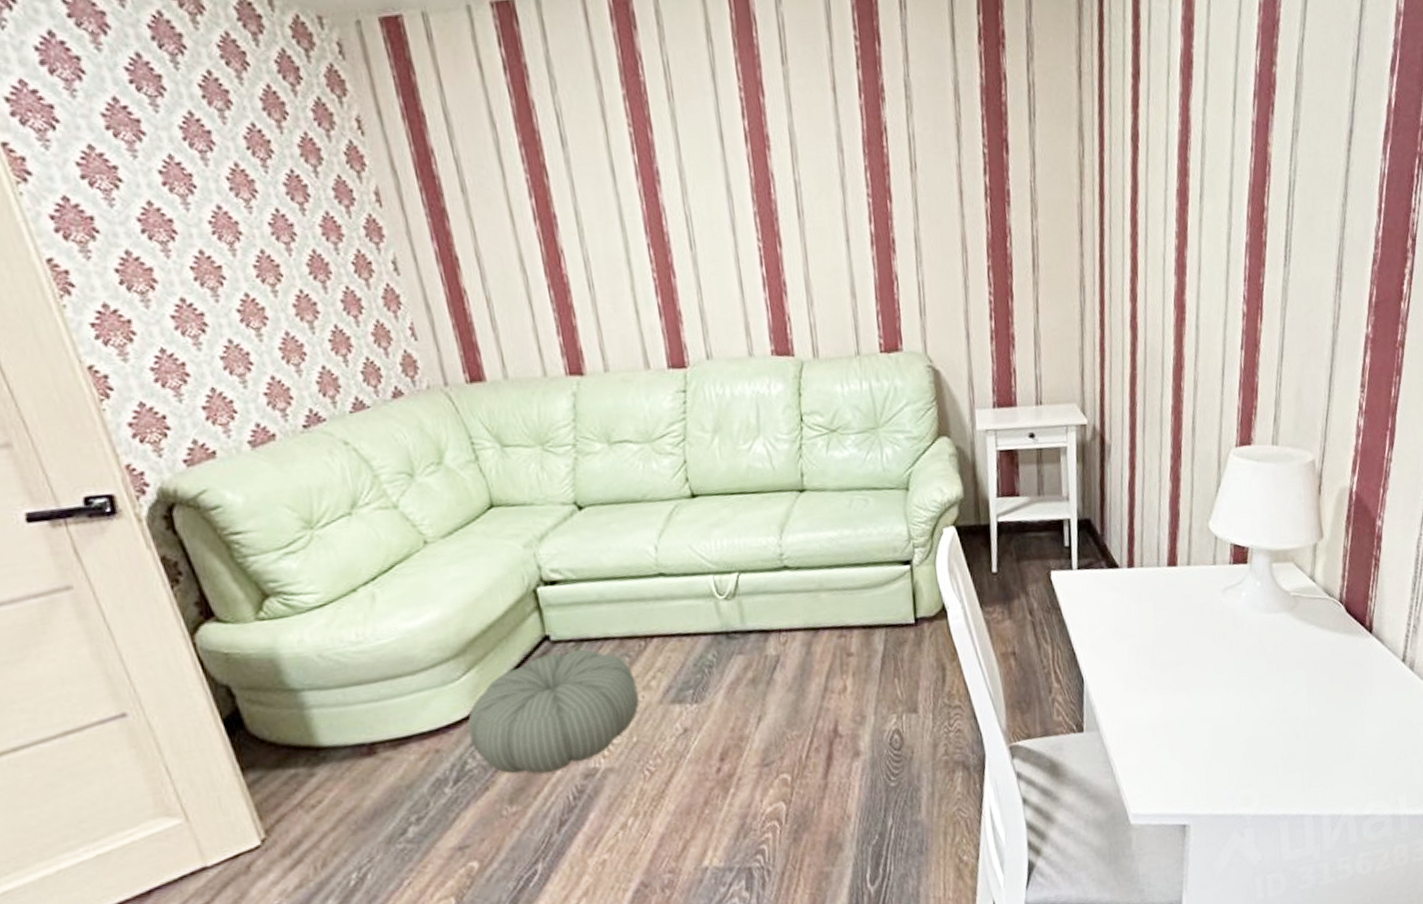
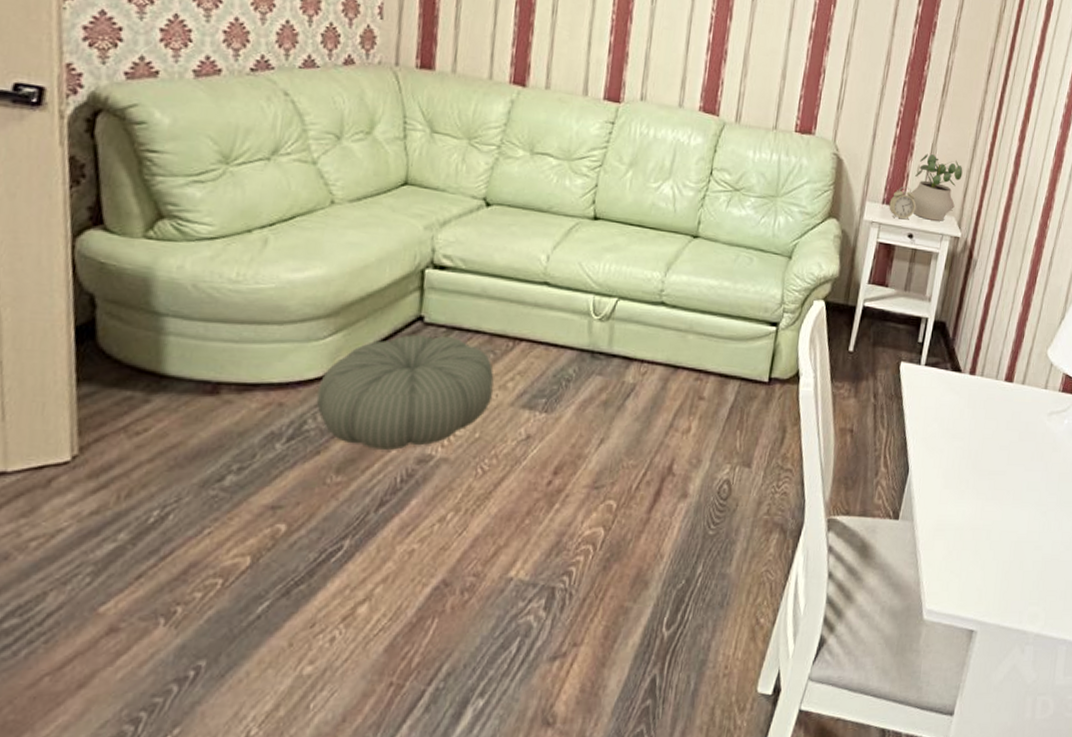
alarm clock: none [1000,383,1031,420] -> present [889,186,916,220]
potted plant: none [1022,340,1075,414] -> present [911,154,963,221]

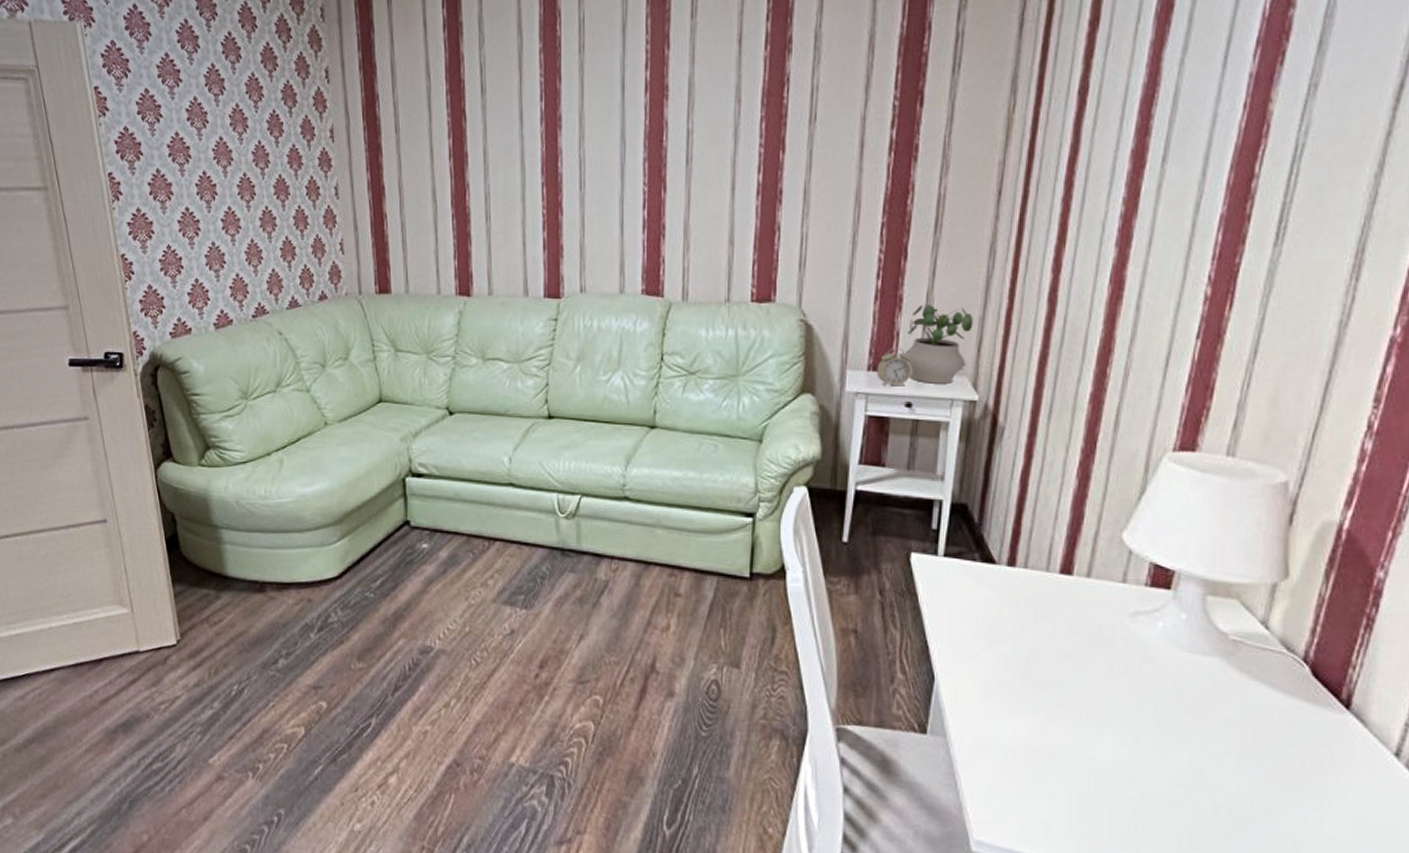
pouf: present [316,335,494,450] -> none [335,538,476,641]

